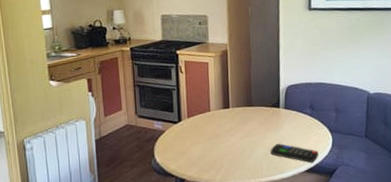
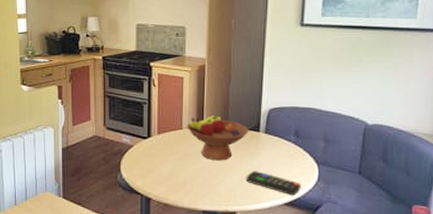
fruit bowl: none [214,96,270,138] -> present [187,115,249,161]

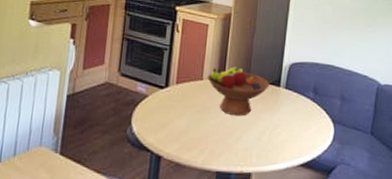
remote control: present [246,171,301,196] -> none [264,128,317,156]

